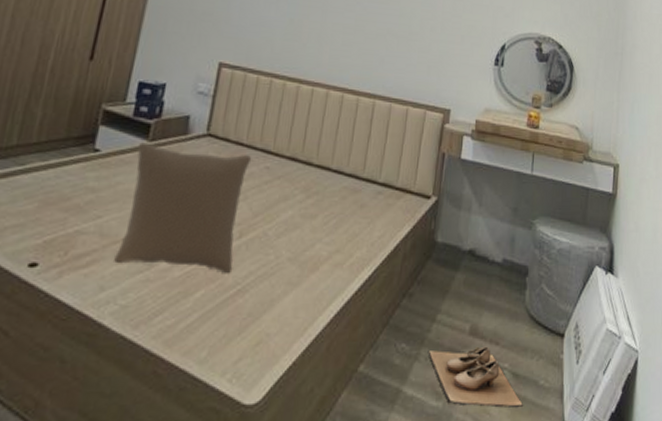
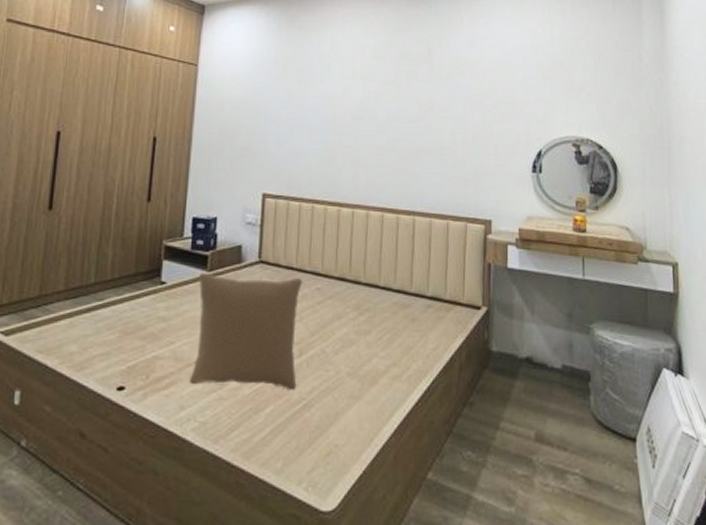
shoe: present [428,346,524,409] -> none [494,452,600,514]

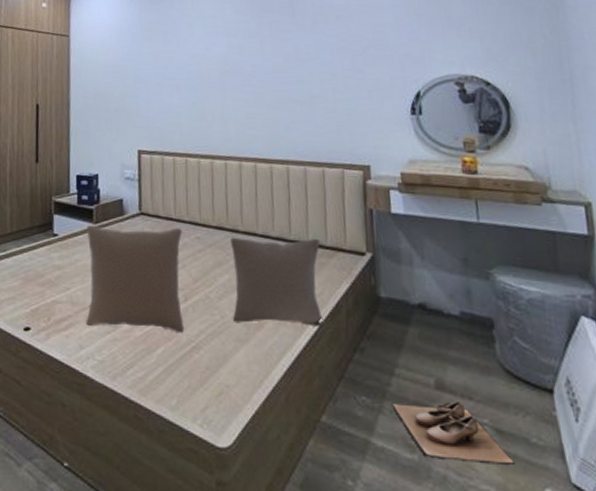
pillow: none [348,289,439,381] -> present [231,237,322,326]
shoe: none [494,452,600,514] -> present [391,401,516,466]

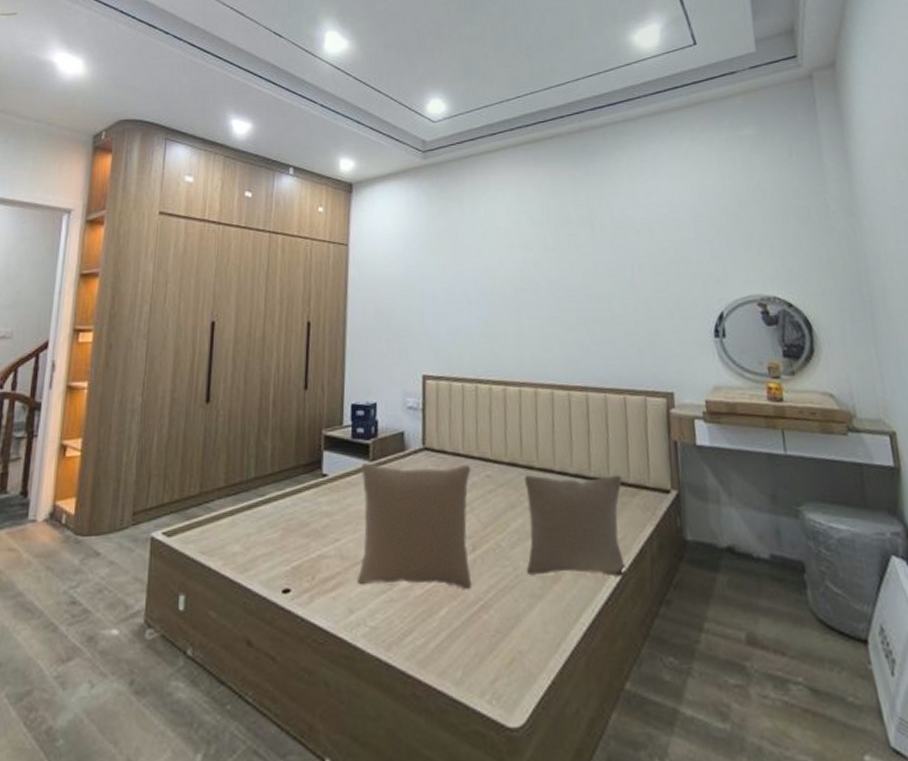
shoe: present [391,401,516,466] -> none [701,657,833,731]

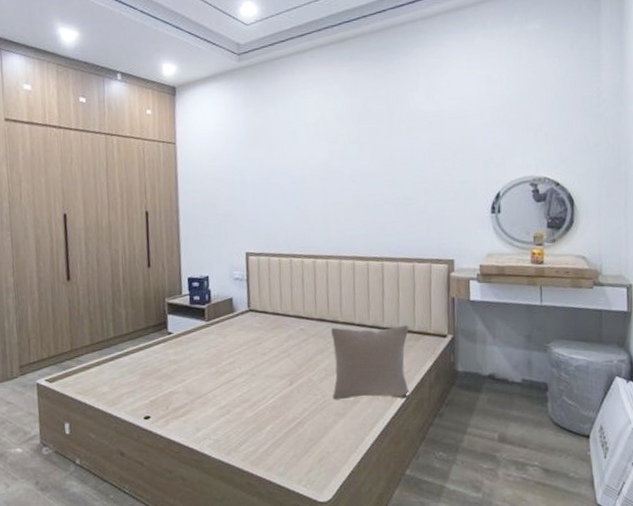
pillow: present [357,463,472,589] -> none [198,322,291,411]

